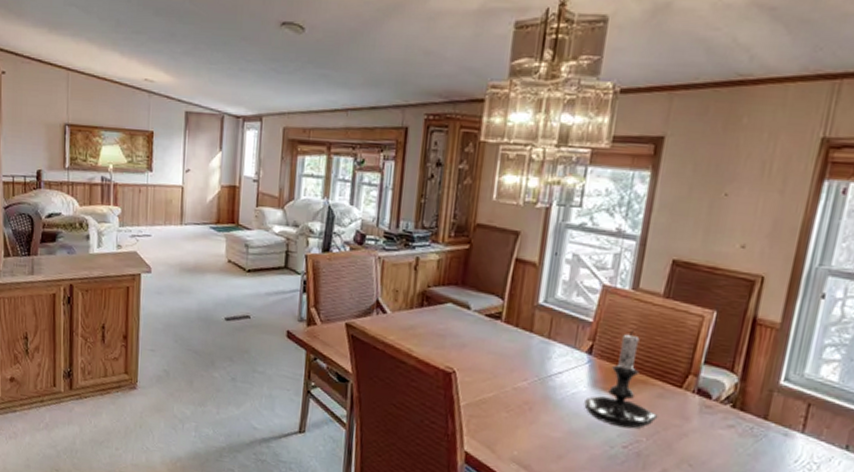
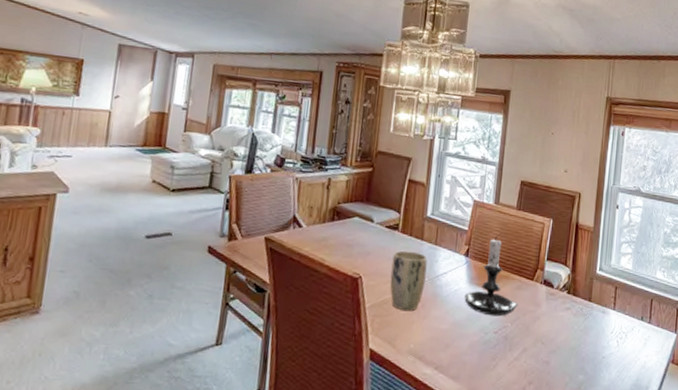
plant pot: none [490,343,538,414] -> present [390,250,428,312]

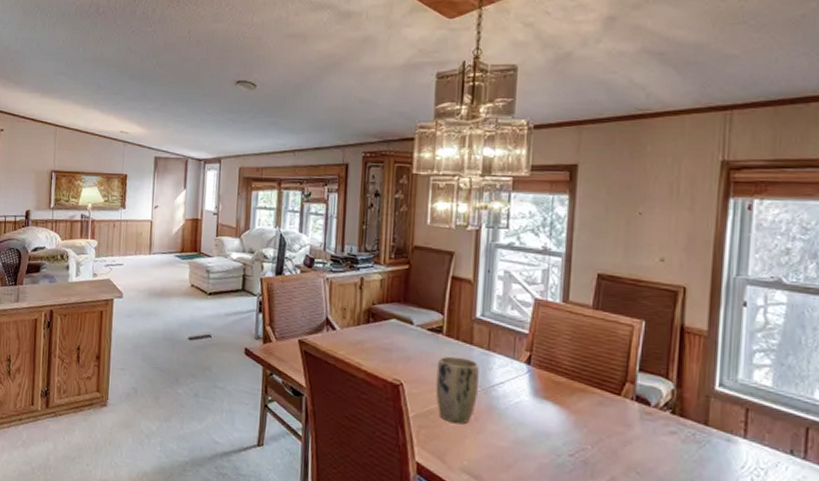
candle holder: present [464,235,518,317] -> none [528,340,601,437]

